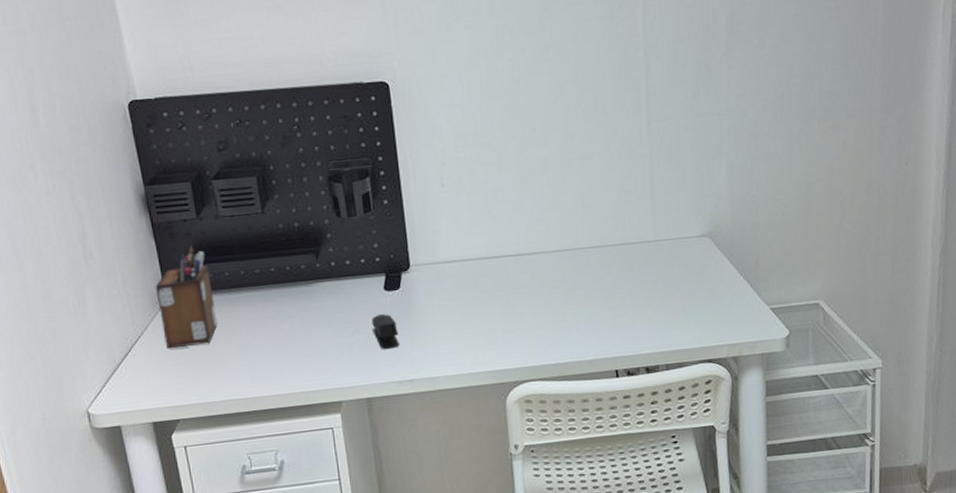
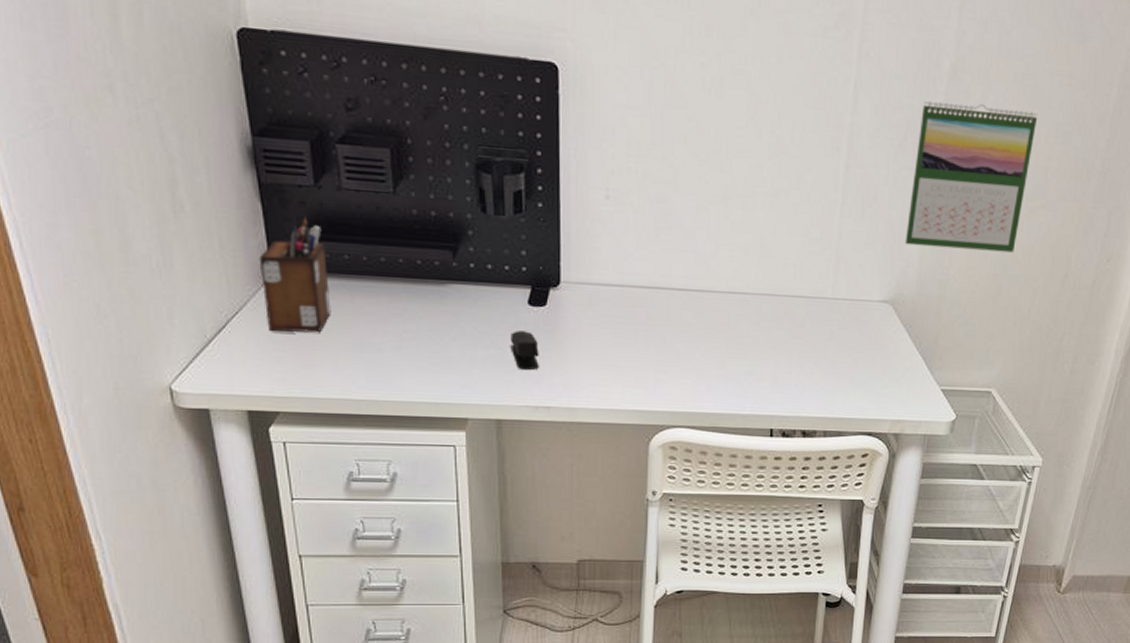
calendar: none [708,46,816,182] -> present [904,101,1038,253]

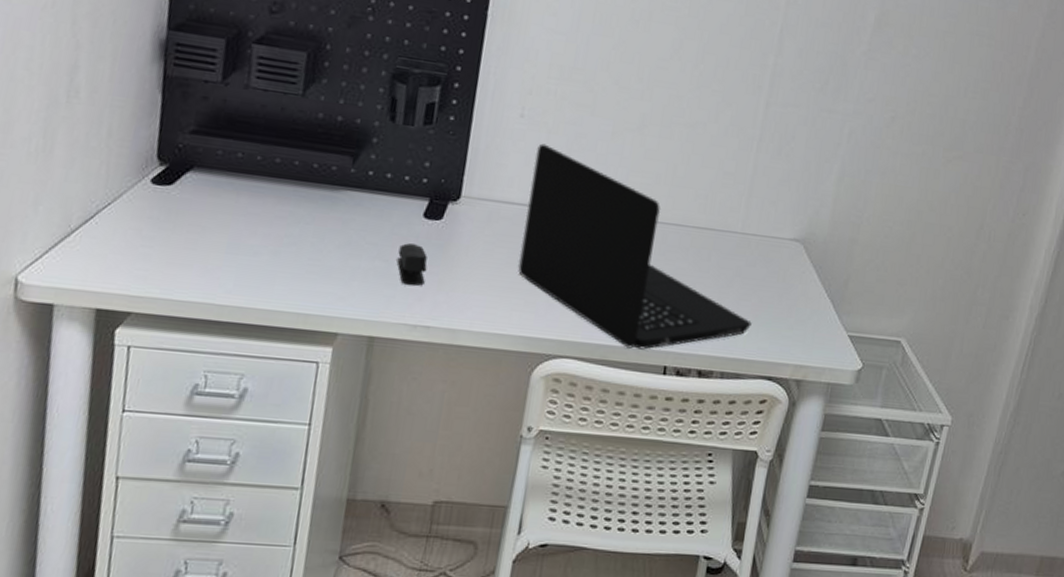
desk organizer: present [259,216,331,333] -> none [139,111,220,231]
laptop: none [623,223,849,415] -> present [517,143,752,350]
calendar: present [904,101,1038,253] -> none [820,49,958,200]

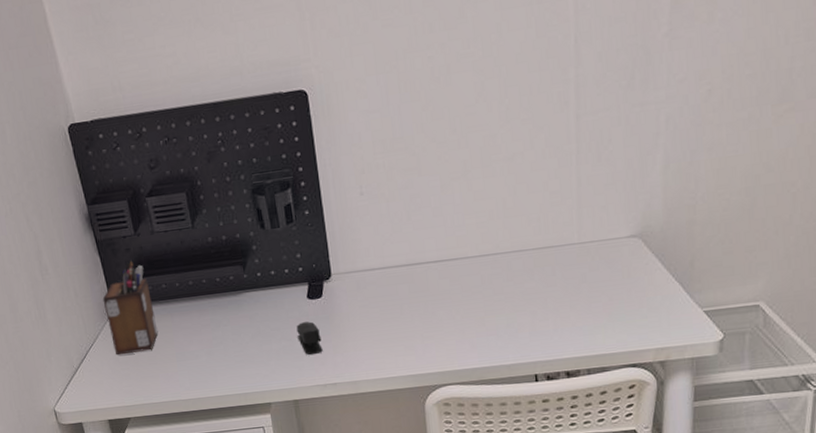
desk organizer: none [139,111,220,231] -> present [102,259,158,356]
laptop: present [517,143,752,350] -> none [381,212,607,366]

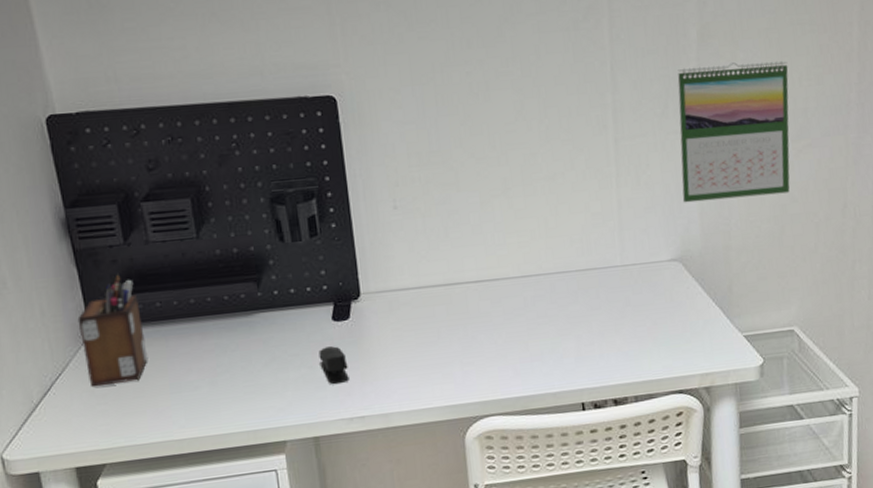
calendar: none [645,17,774,178] -> present [677,61,790,203]

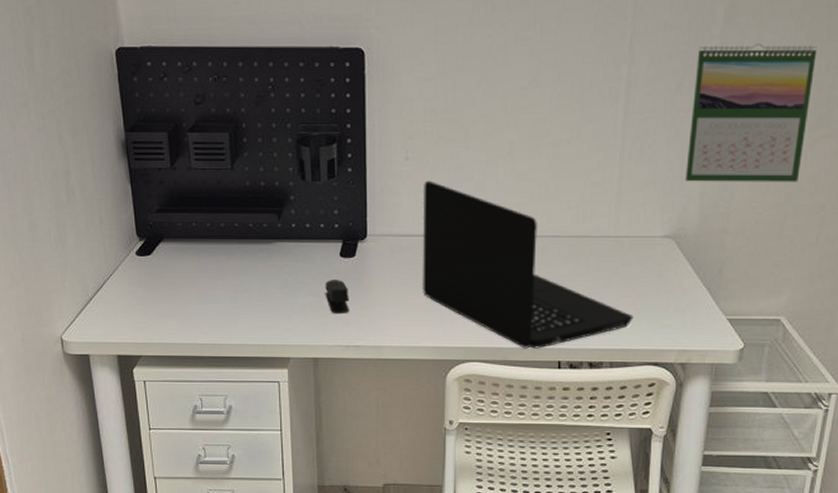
desk organizer: present [77,273,148,388] -> none [128,193,182,290]
laptop: none [416,228,652,395] -> present [421,180,633,349]

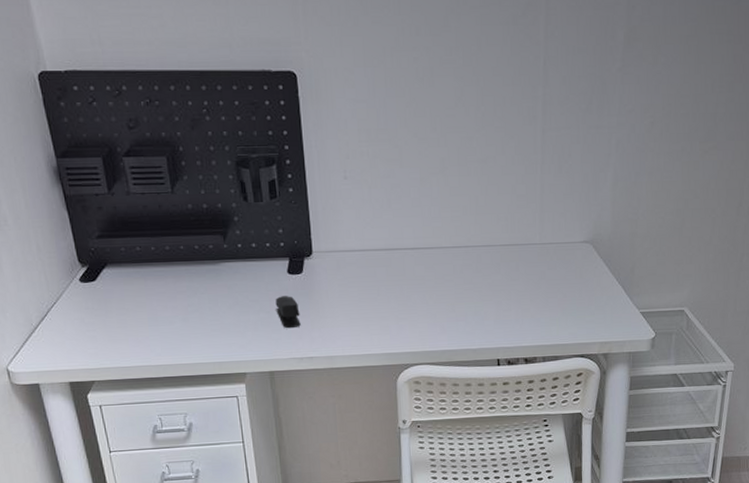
laptop: present [421,180,633,349] -> none [362,198,561,350]
calendar: present [684,44,817,182] -> none [598,66,704,192]

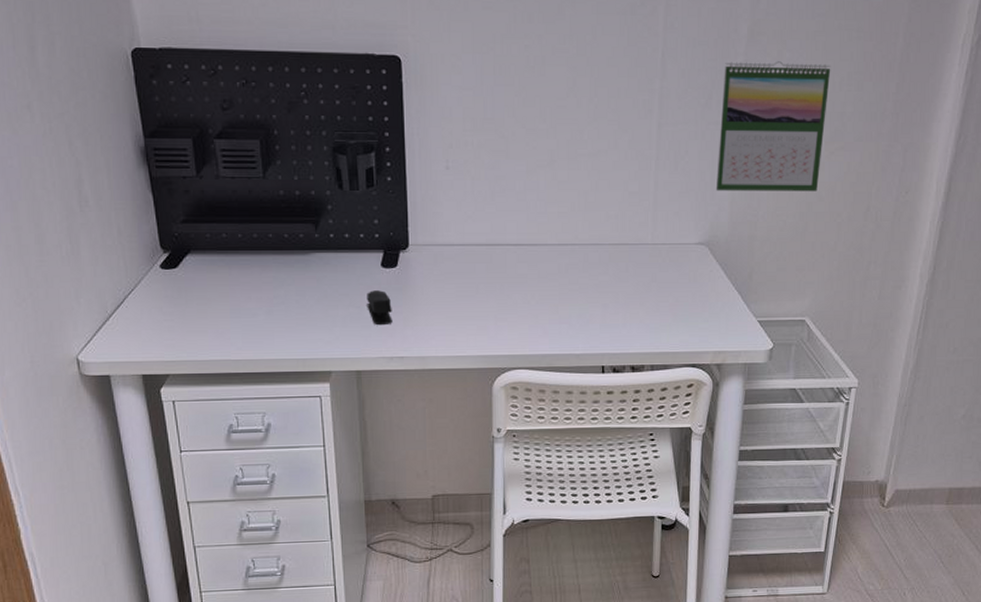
calendar: none [598,66,704,192] -> present [715,61,831,192]

